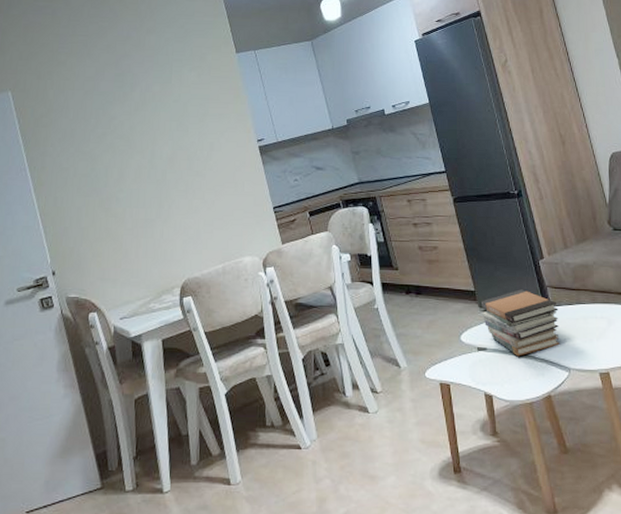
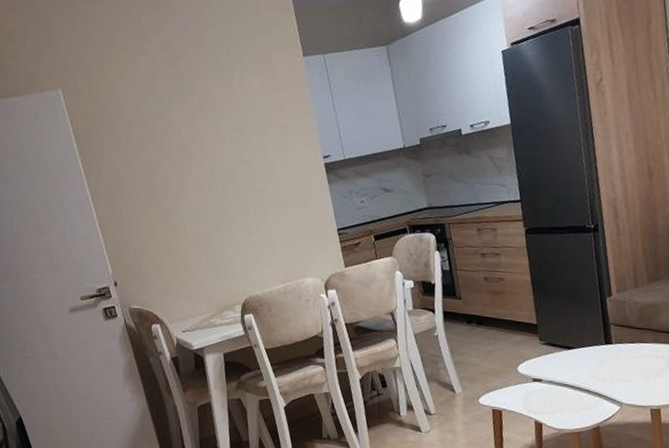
book stack: present [480,289,560,357] -> none [541,325,620,390]

